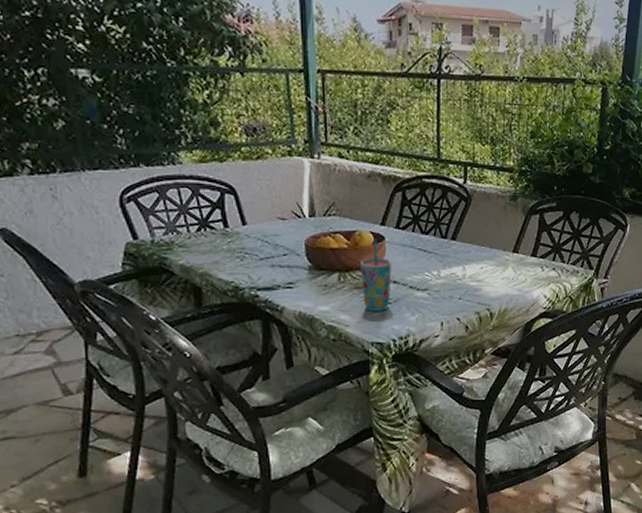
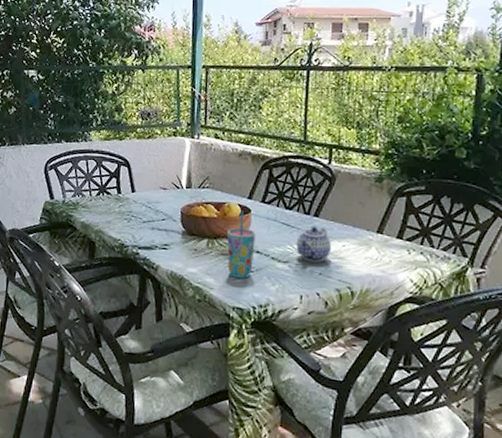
teapot: none [434,250,470,287] -> present [296,226,332,263]

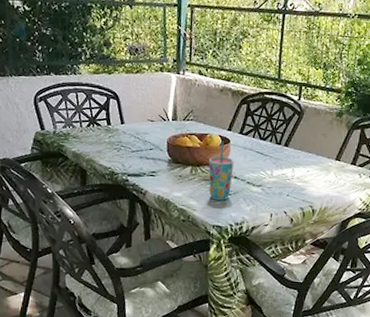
teapot: present [296,226,332,263] -> none [268,154,299,186]

